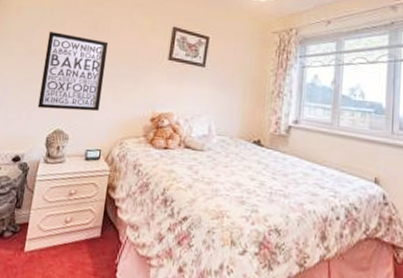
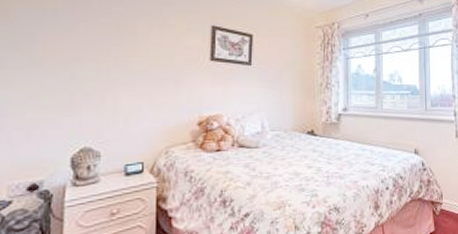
wall art: present [37,31,109,111] -> none [53,36,137,126]

